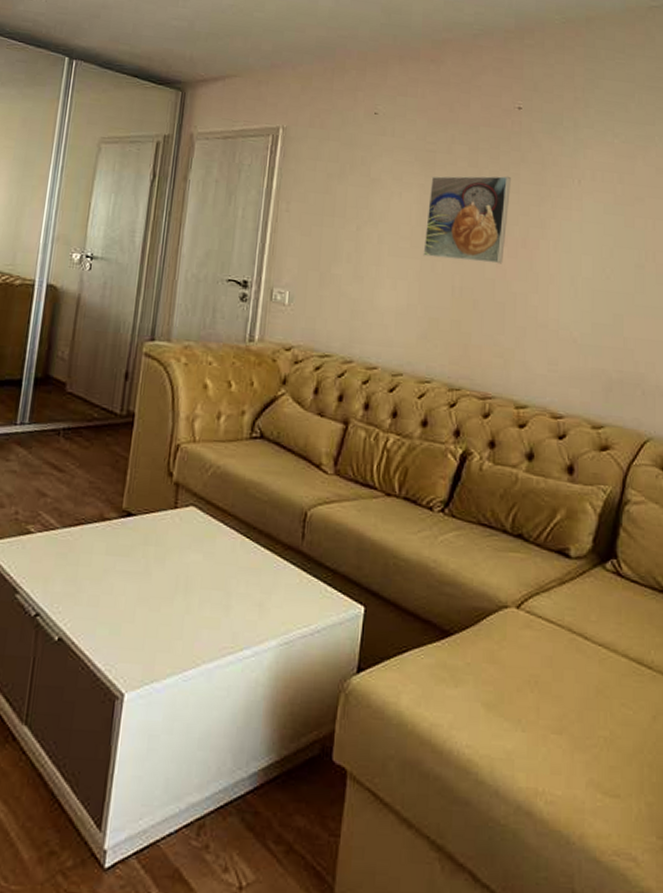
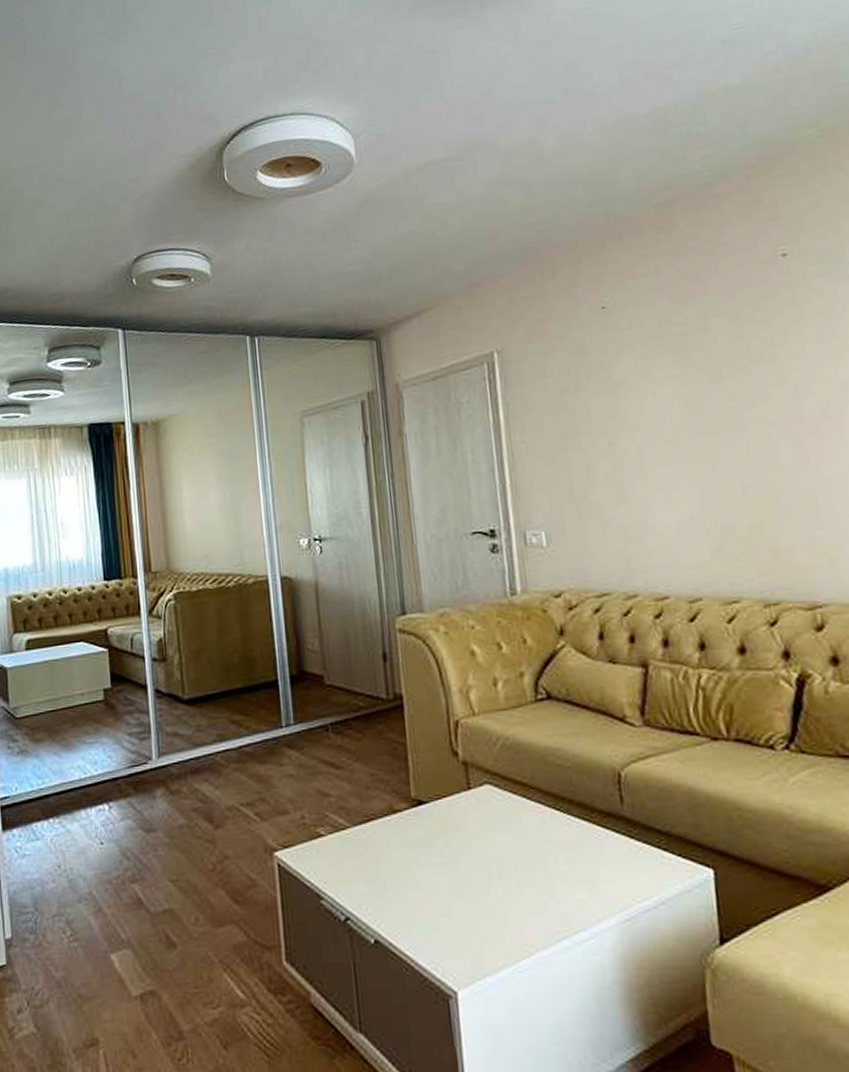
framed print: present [423,175,511,264] -> none [687,339,802,458]

